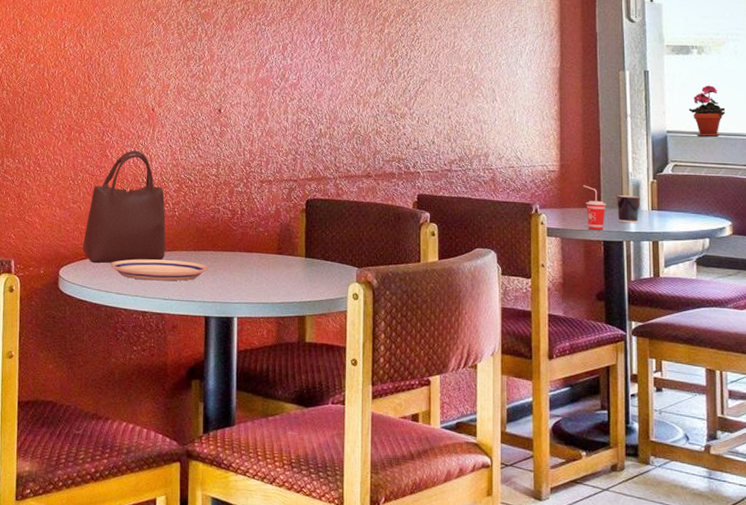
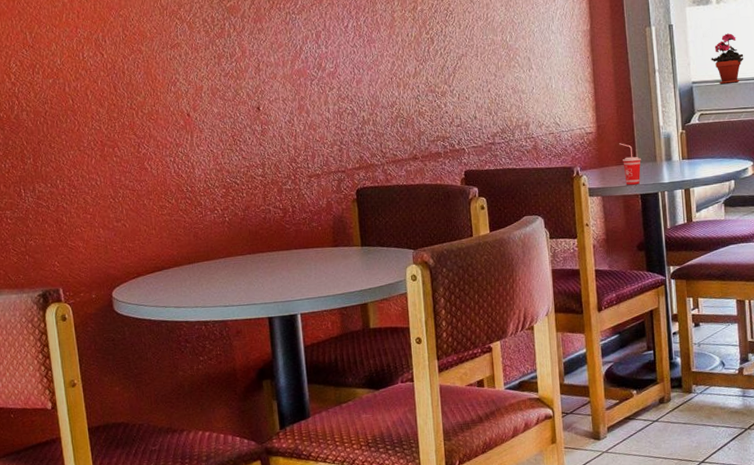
handbag: present [83,150,166,263] -> none [133,159,220,280]
plate: present [110,259,208,281] -> none [165,265,266,291]
mug: present [617,195,641,224] -> none [650,148,672,175]

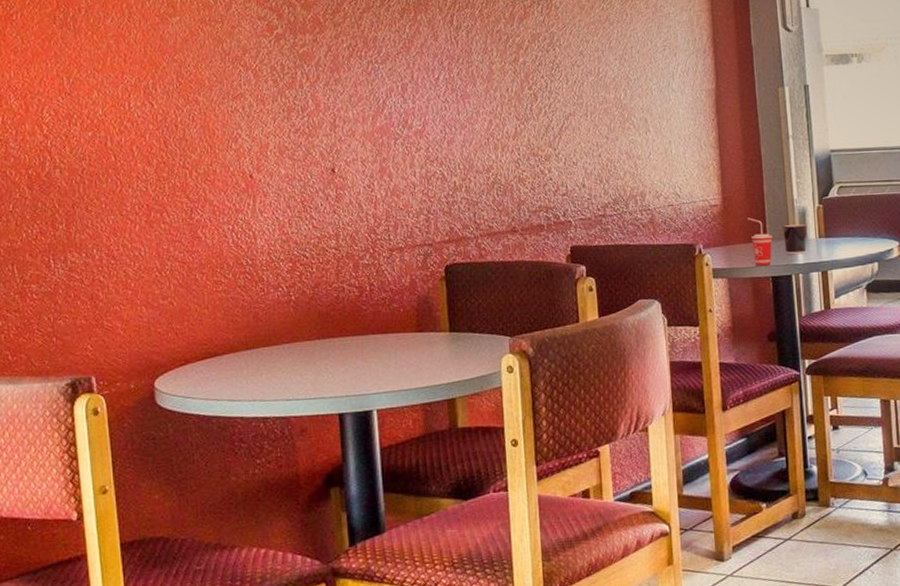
mug: none [650,148,672,175] -> present [783,224,808,255]
potted plant: present [711,32,744,85] -> none [851,95,889,154]

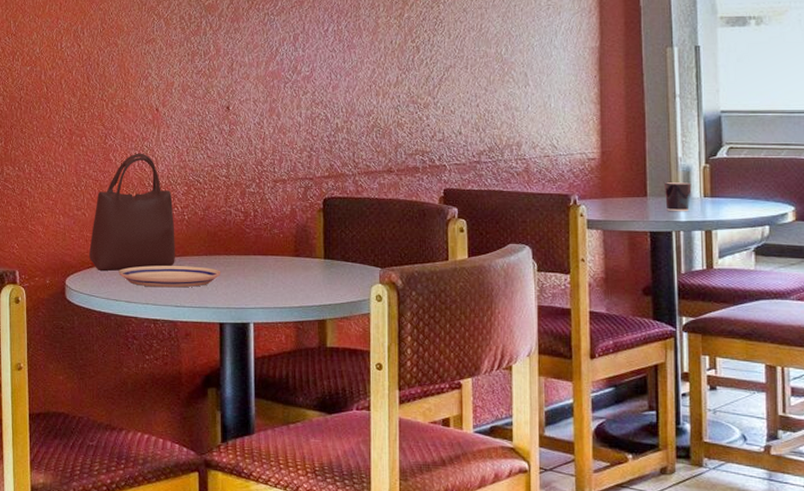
handbag: none [180,227,284,367] -> present [89,153,175,271]
plate: none [217,352,337,381] -> present [118,265,221,288]
beverage cup: present [748,217,773,266] -> none [627,173,653,221]

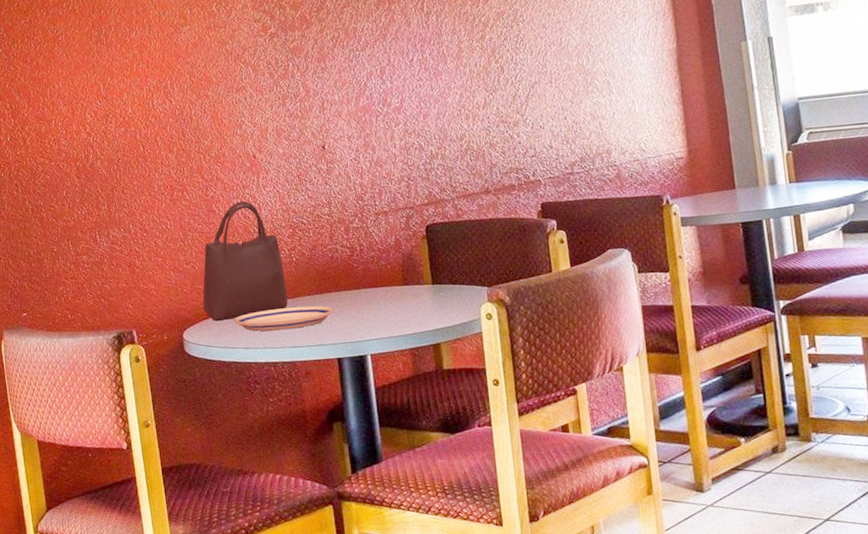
mug: present [665,182,692,212] -> none [751,170,777,201]

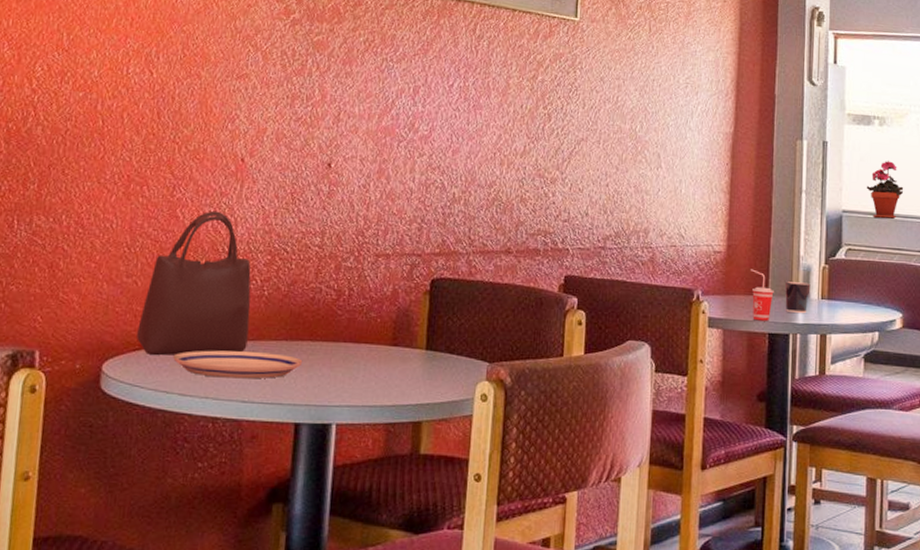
beverage cup: none [714,167,741,213] -> present [751,269,774,321]
mug: none [751,170,777,201] -> present [785,281,811,314]
potted plant: none [819,41,860,100] -> present [866,160,904,220]

